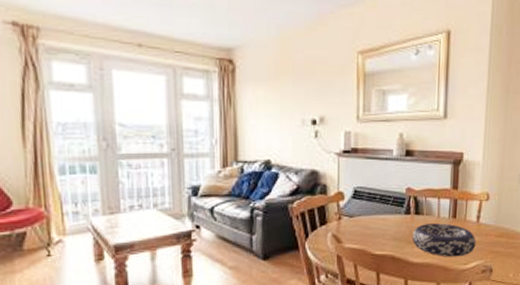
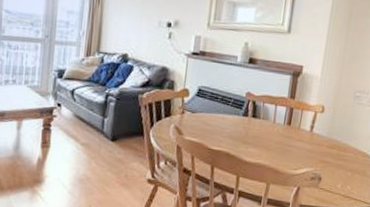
decorative bowl: present [412,223,476,257] -> none [247,127,308,162]

